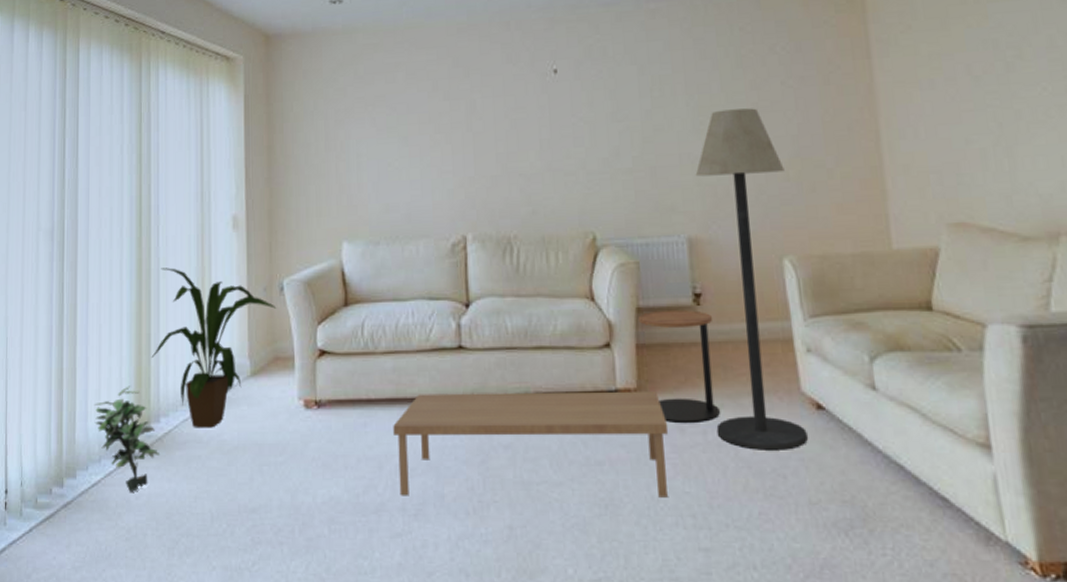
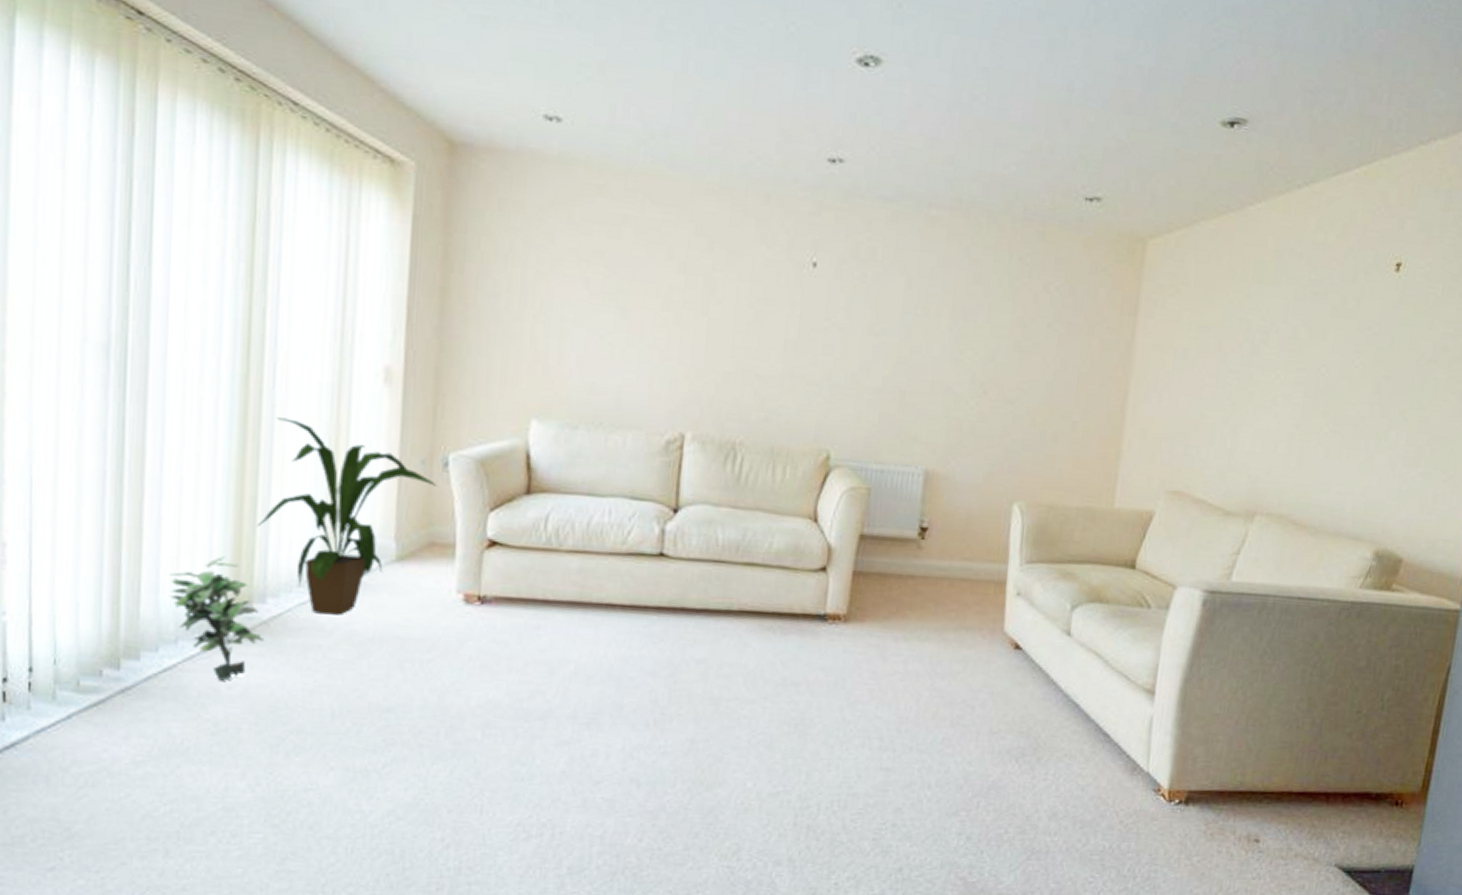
coffee table: present [393,392,669,498] -> none [571,599,872,721]
side table: present [638,310,720,423] -> none [859,540,934,653]
floor lamp: present [695,108,808,450] -> none [917,342,1033,684]

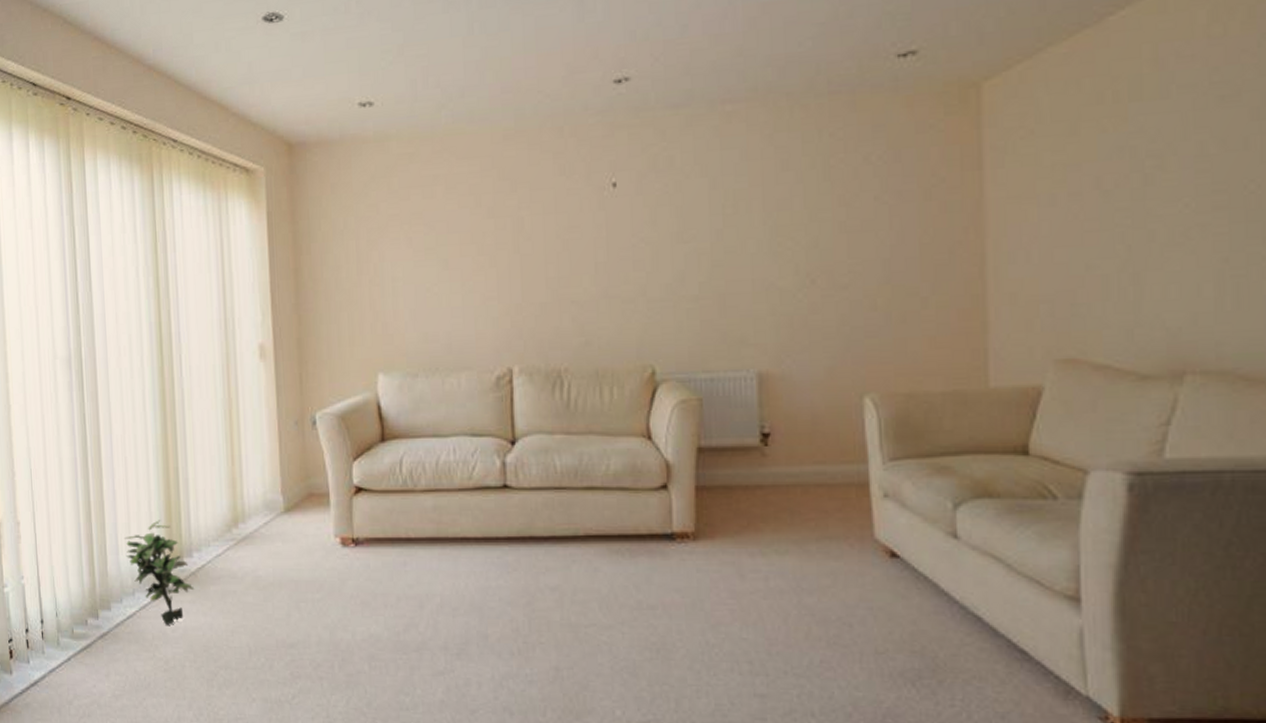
house plant: present [257,417,437,615] -> none [180,399,309,564]

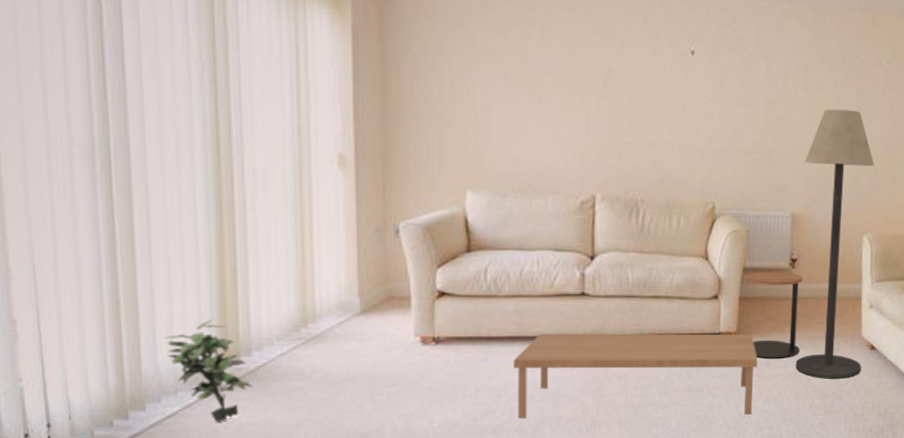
coffee table: none [434,533,728,643] -> present [513,333,758,418]
side table: none [698,451,784,568] -> present [743,271,803,358]
floor lamp: none [769,227,878,598] -> present [795,109,875,379]

